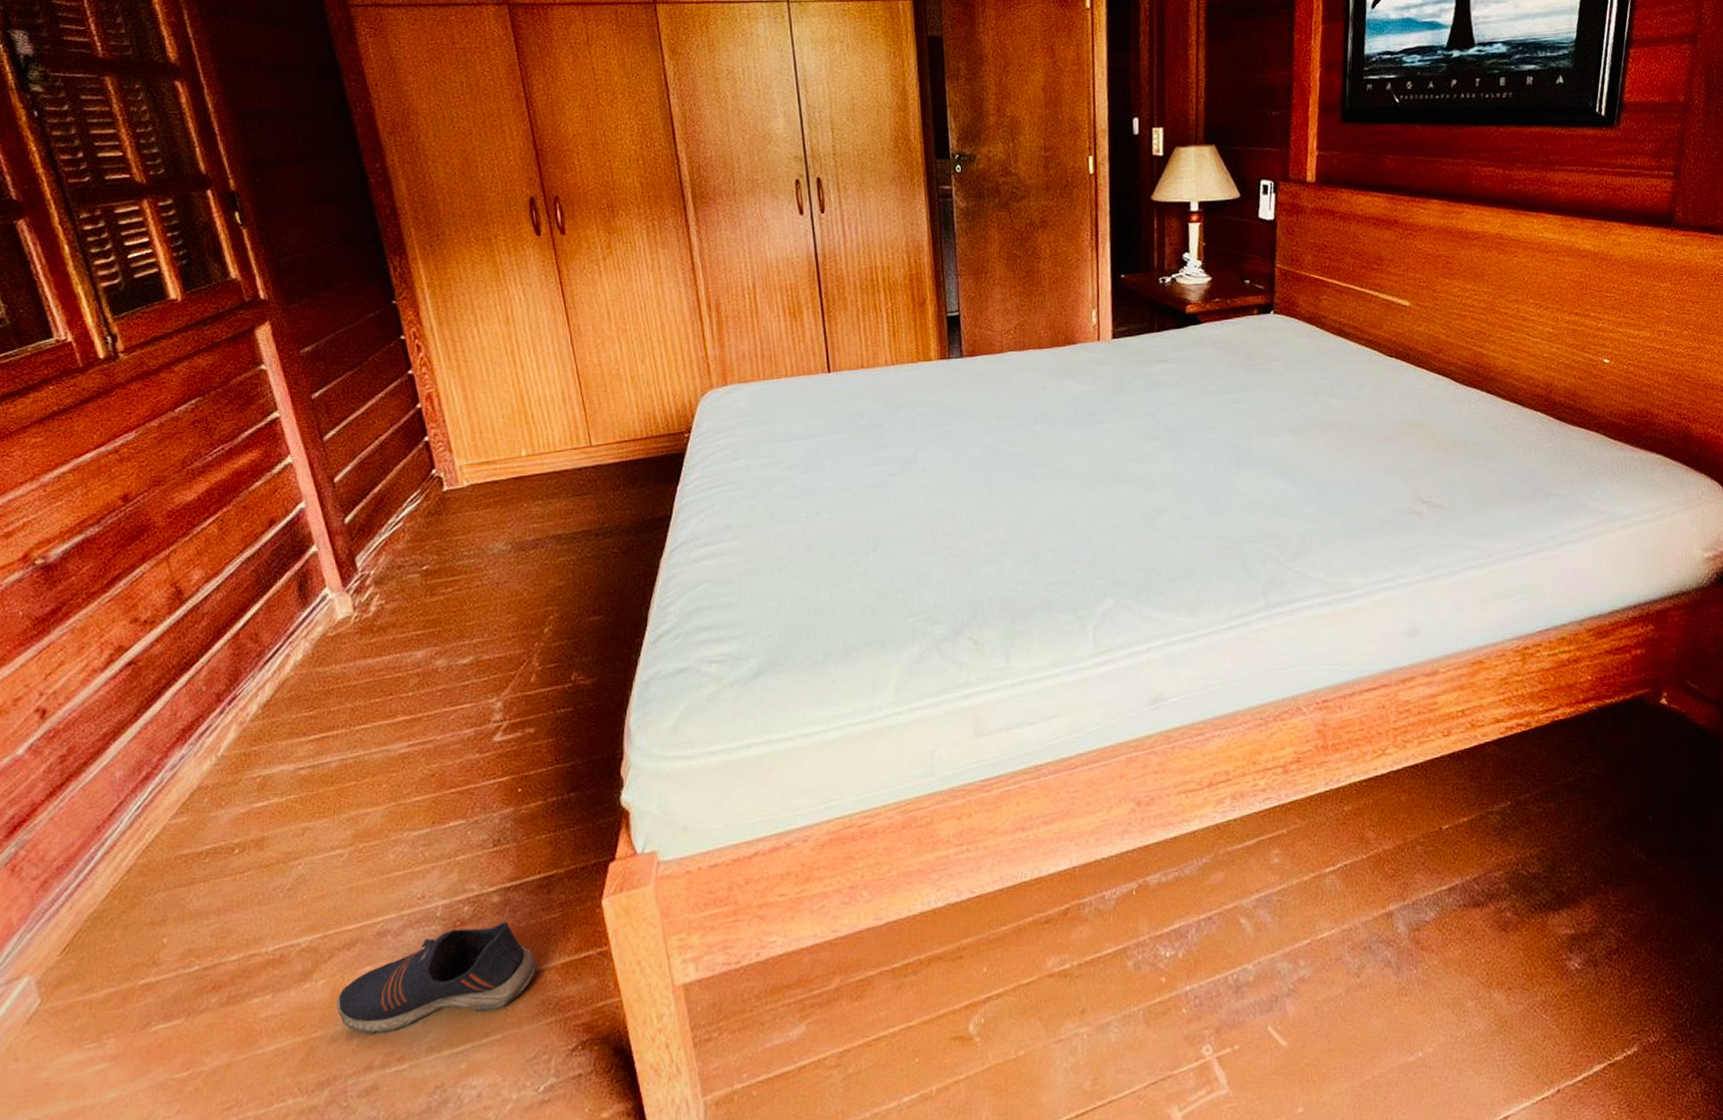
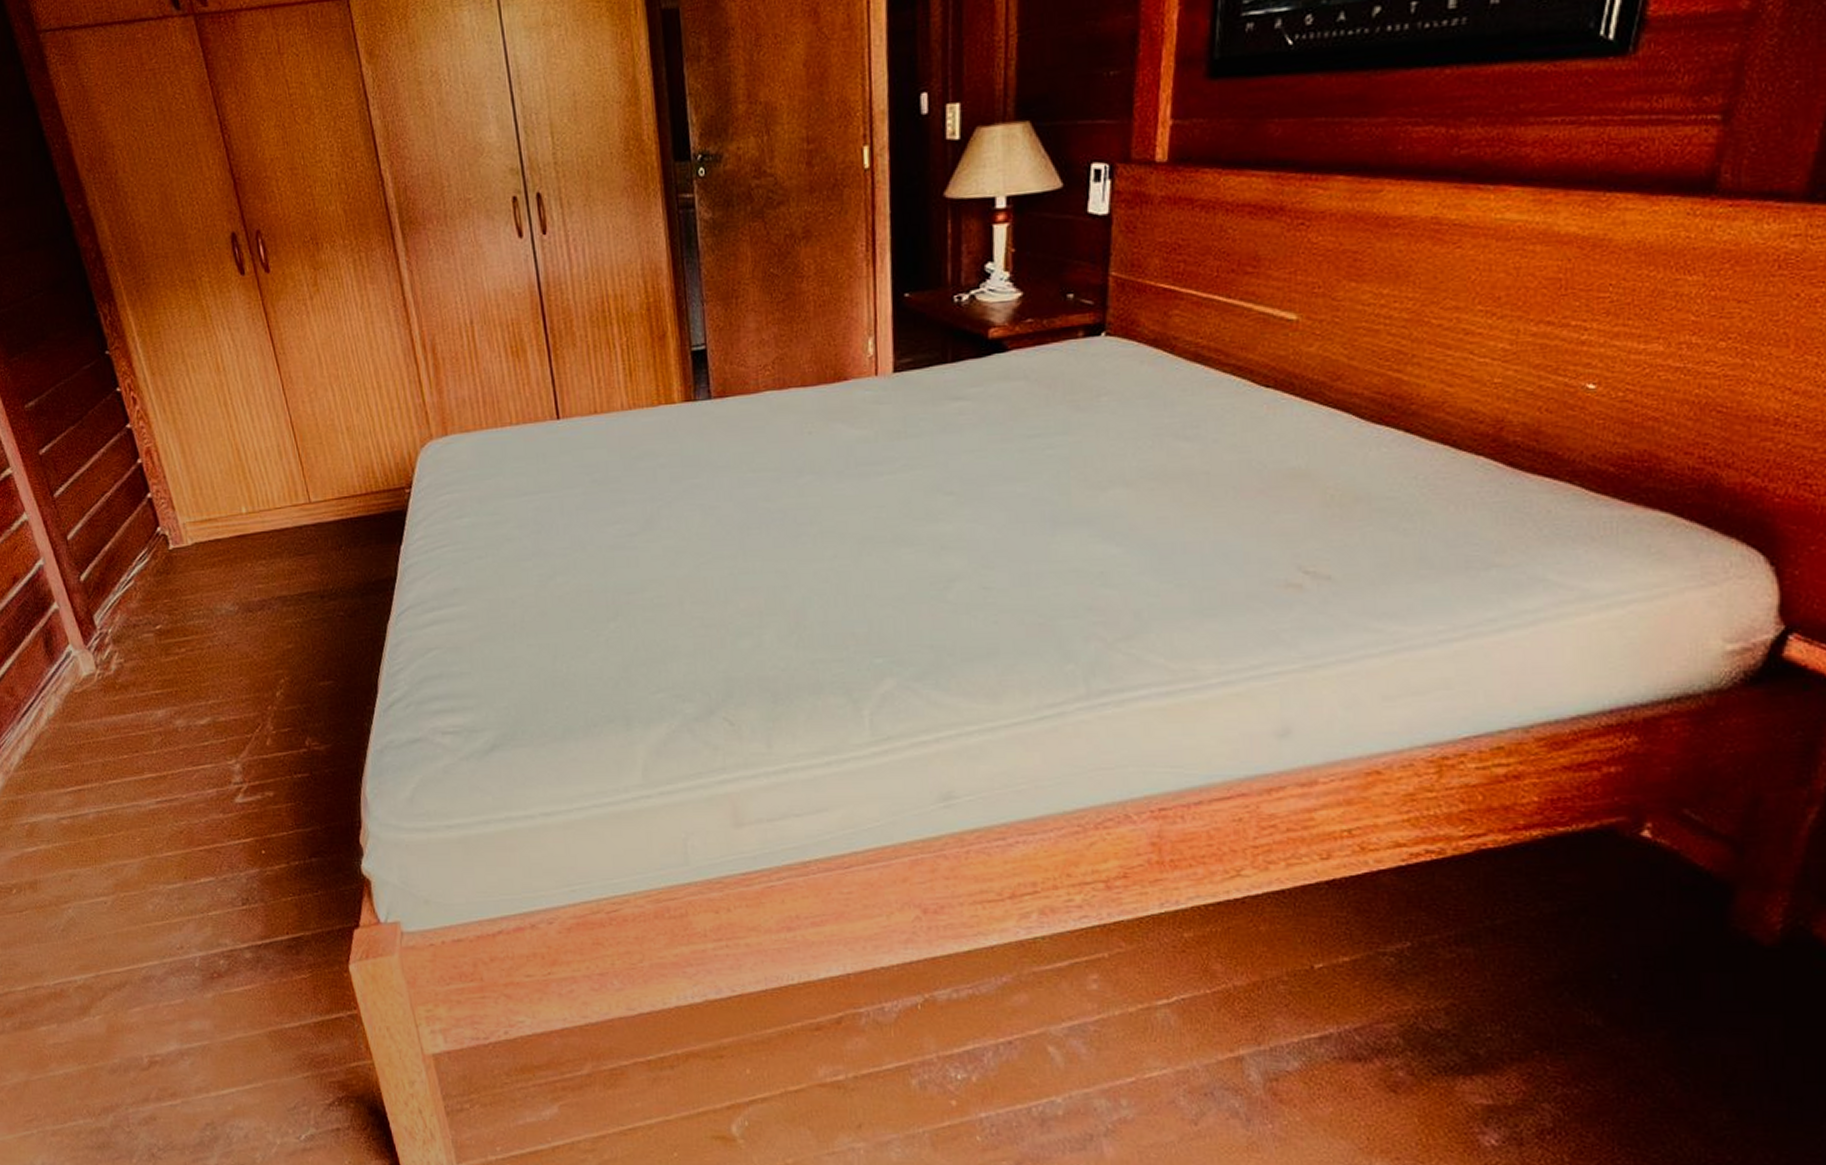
shoe: present [337,921,538,1034] -> none [113,977,292,1071]

